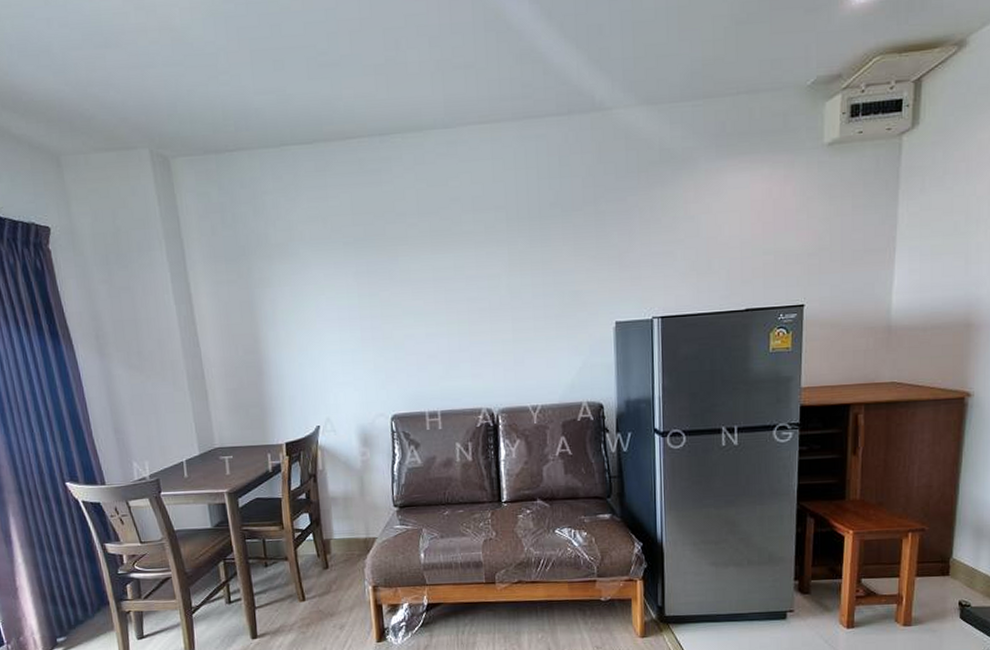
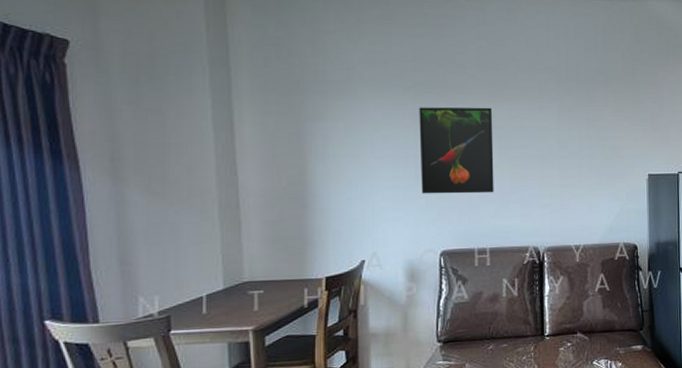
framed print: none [361,258,443,357] -> present [419,107,494,194]

